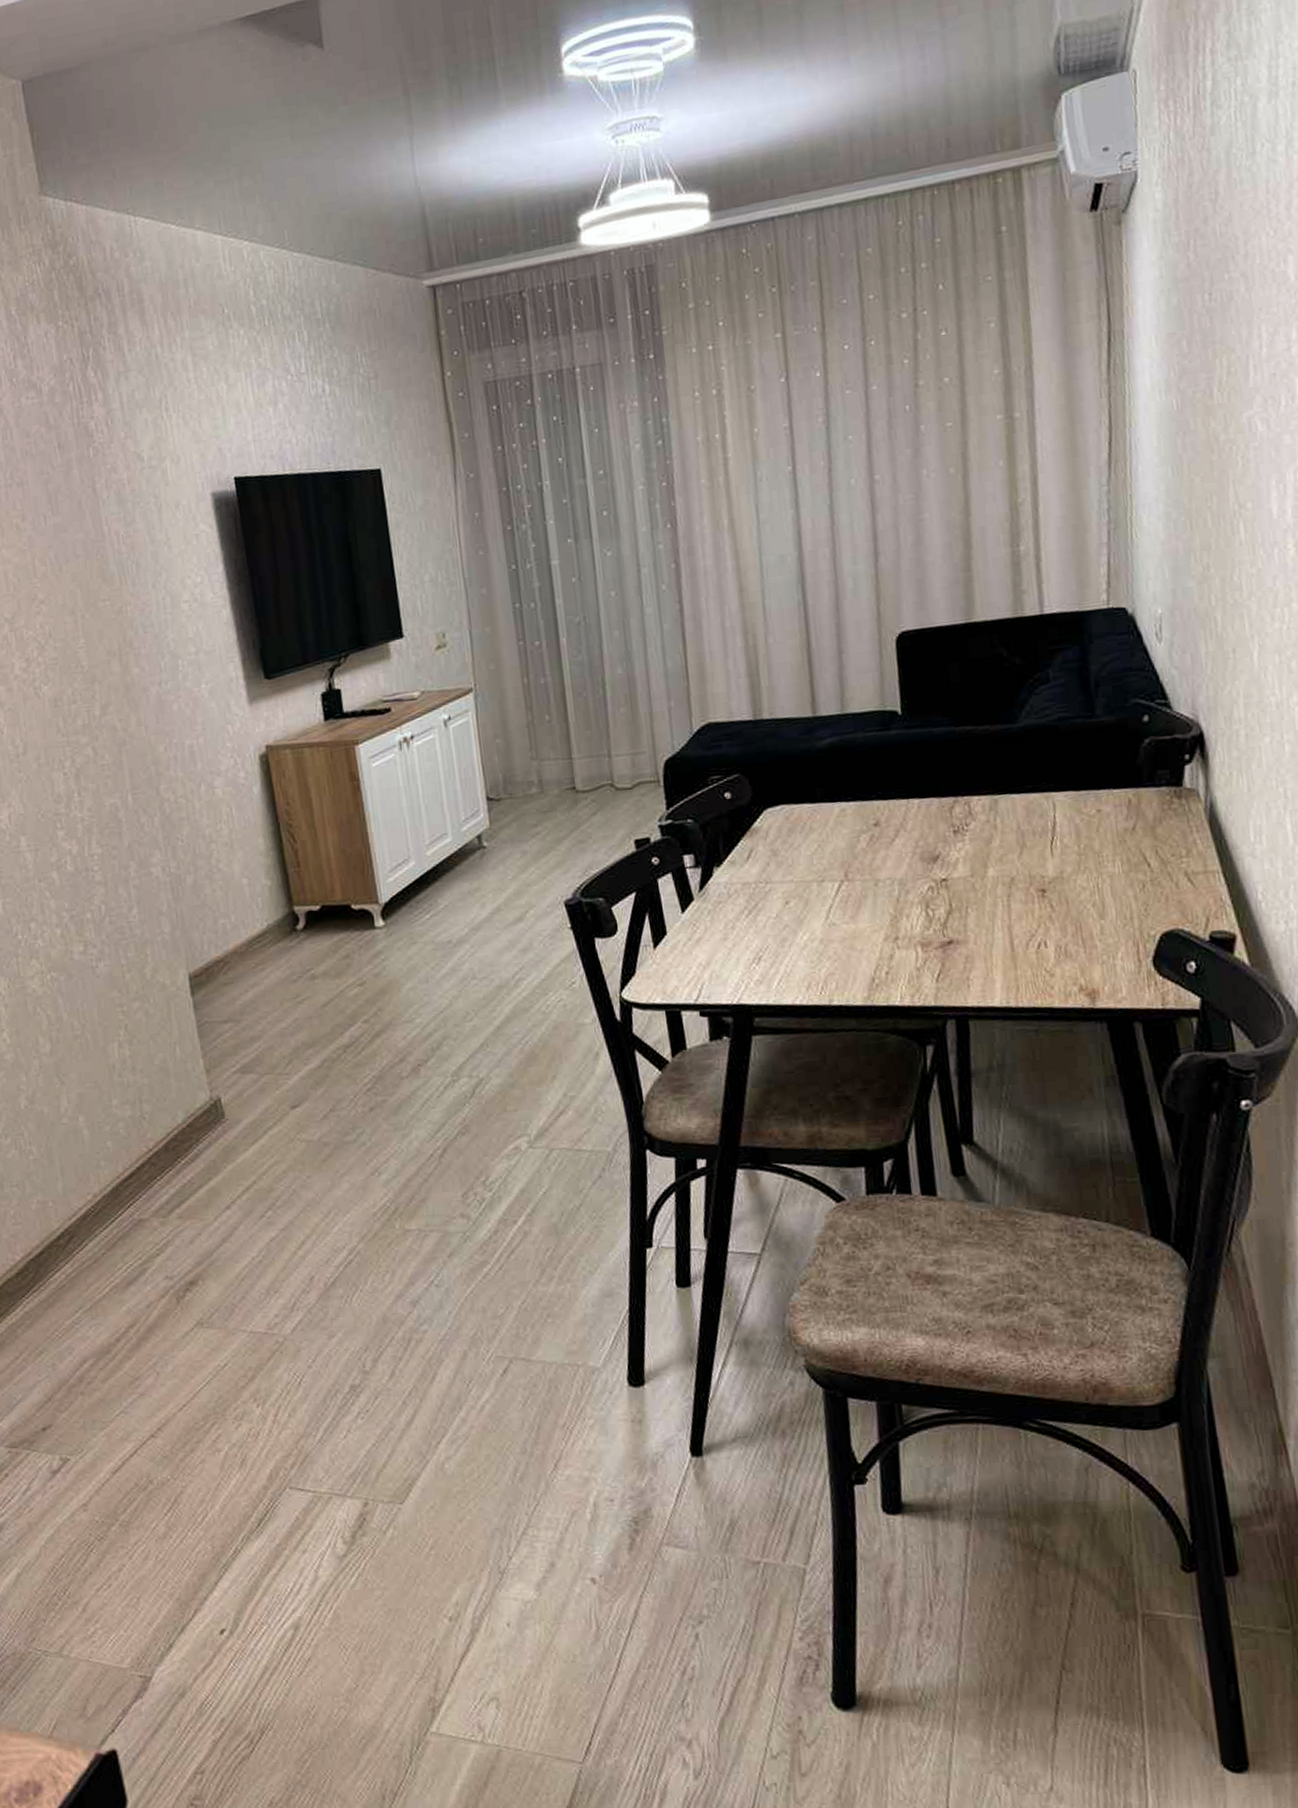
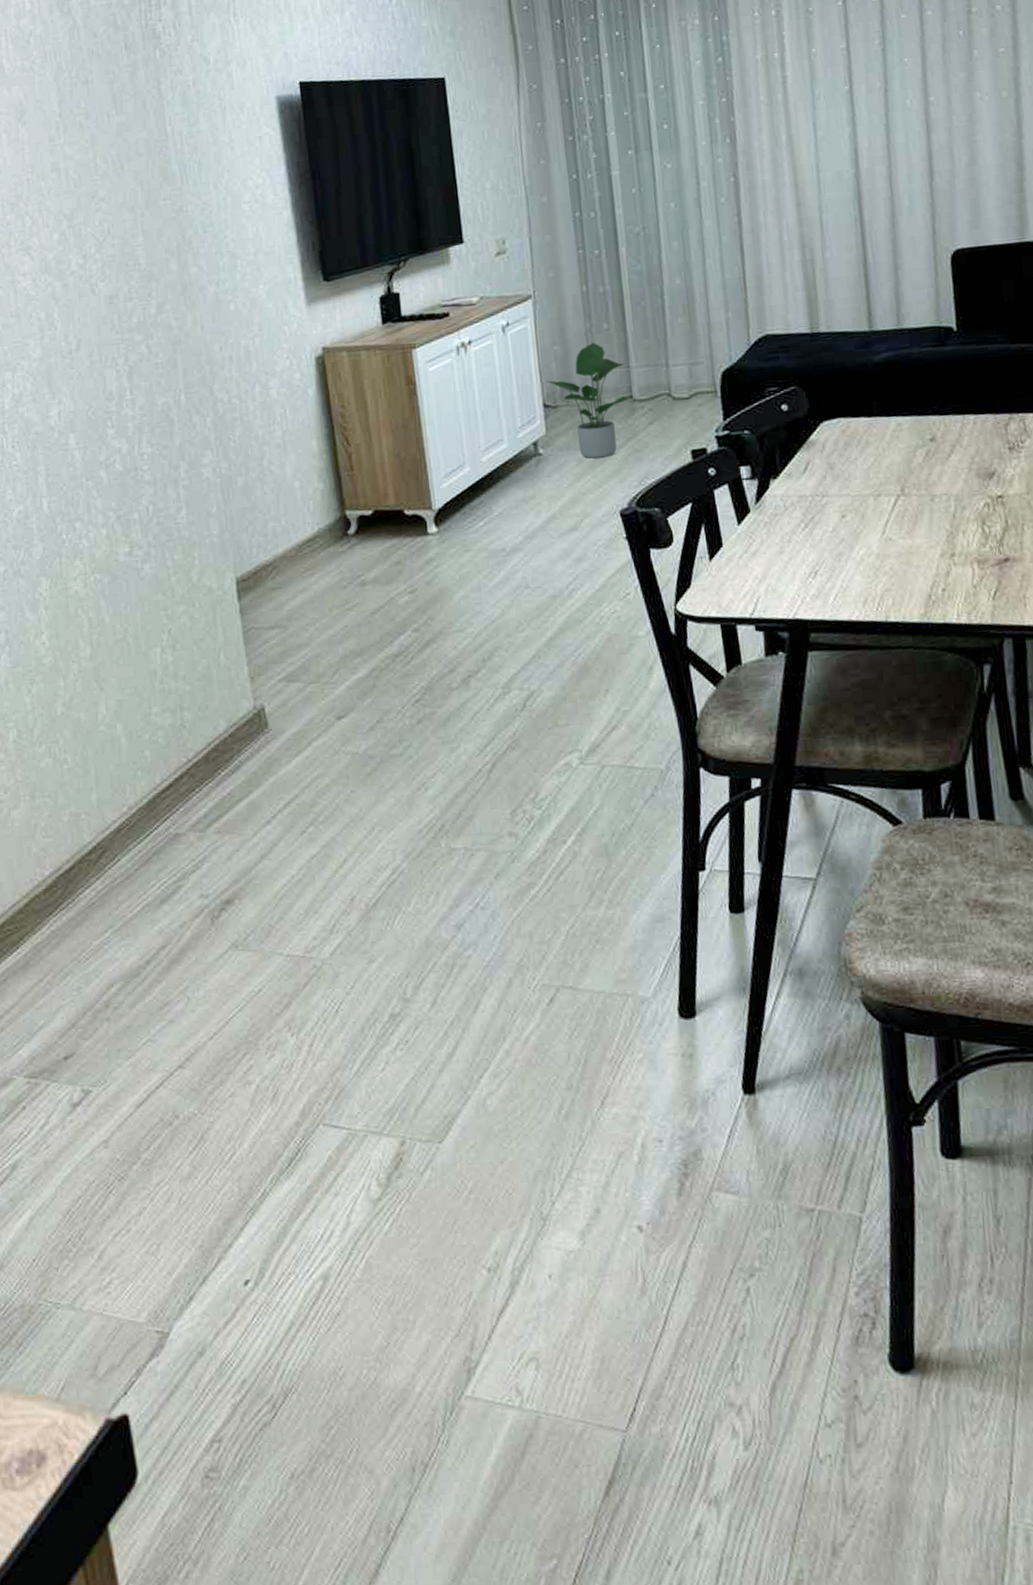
potted plant: none [489,735,572,851] -> present [546,342,629,459]

